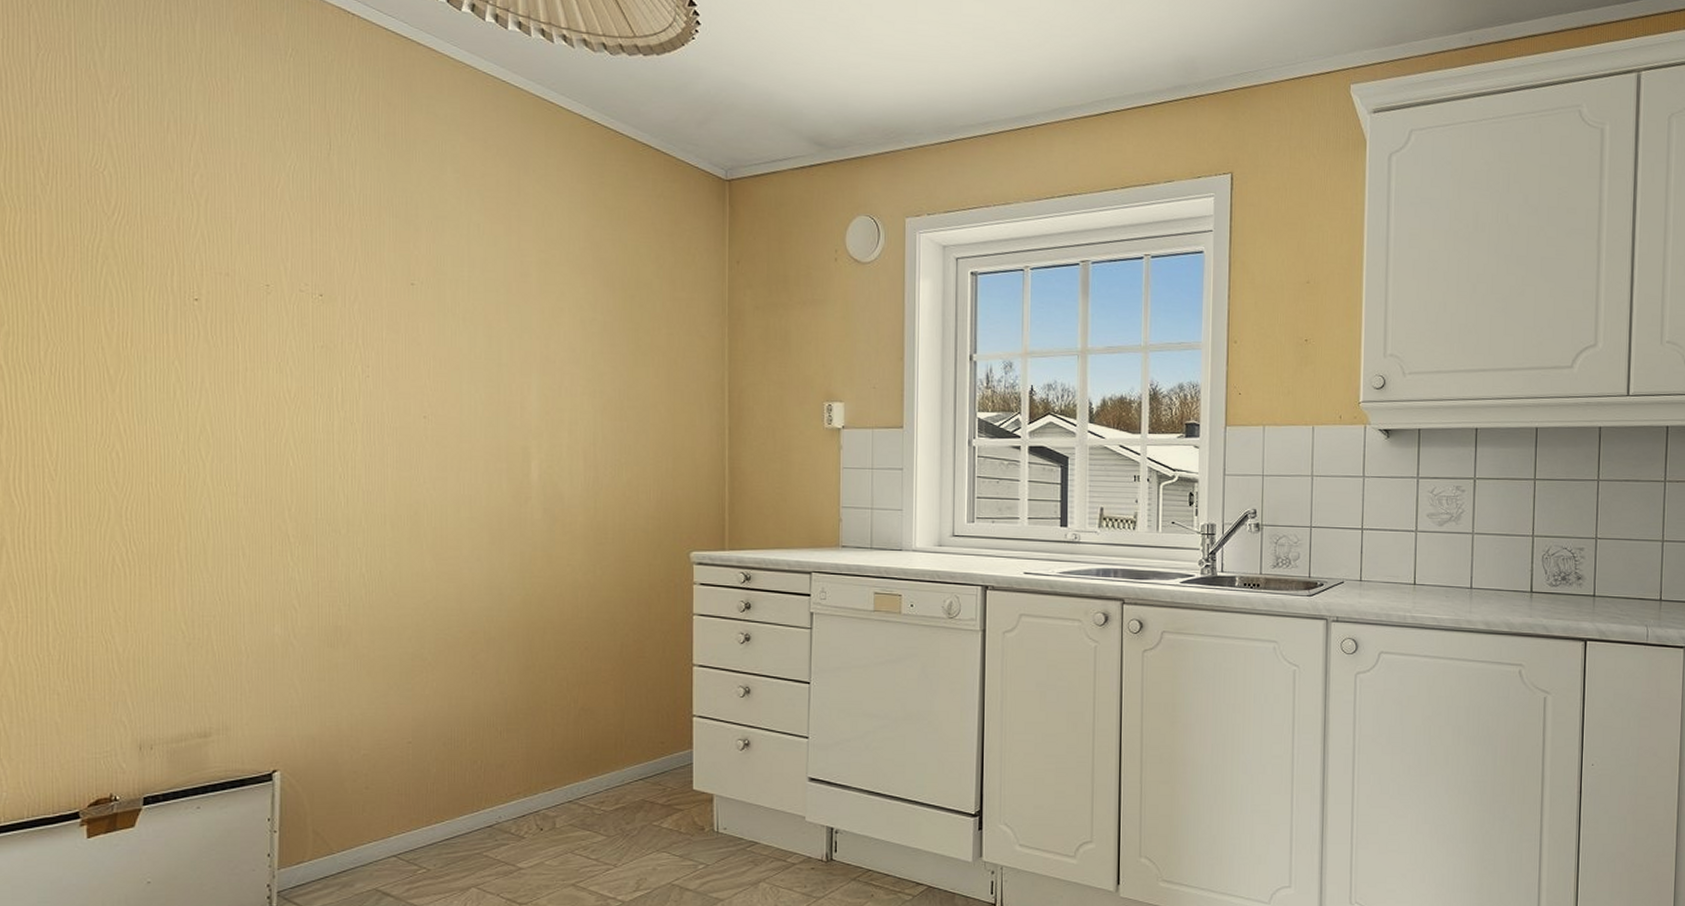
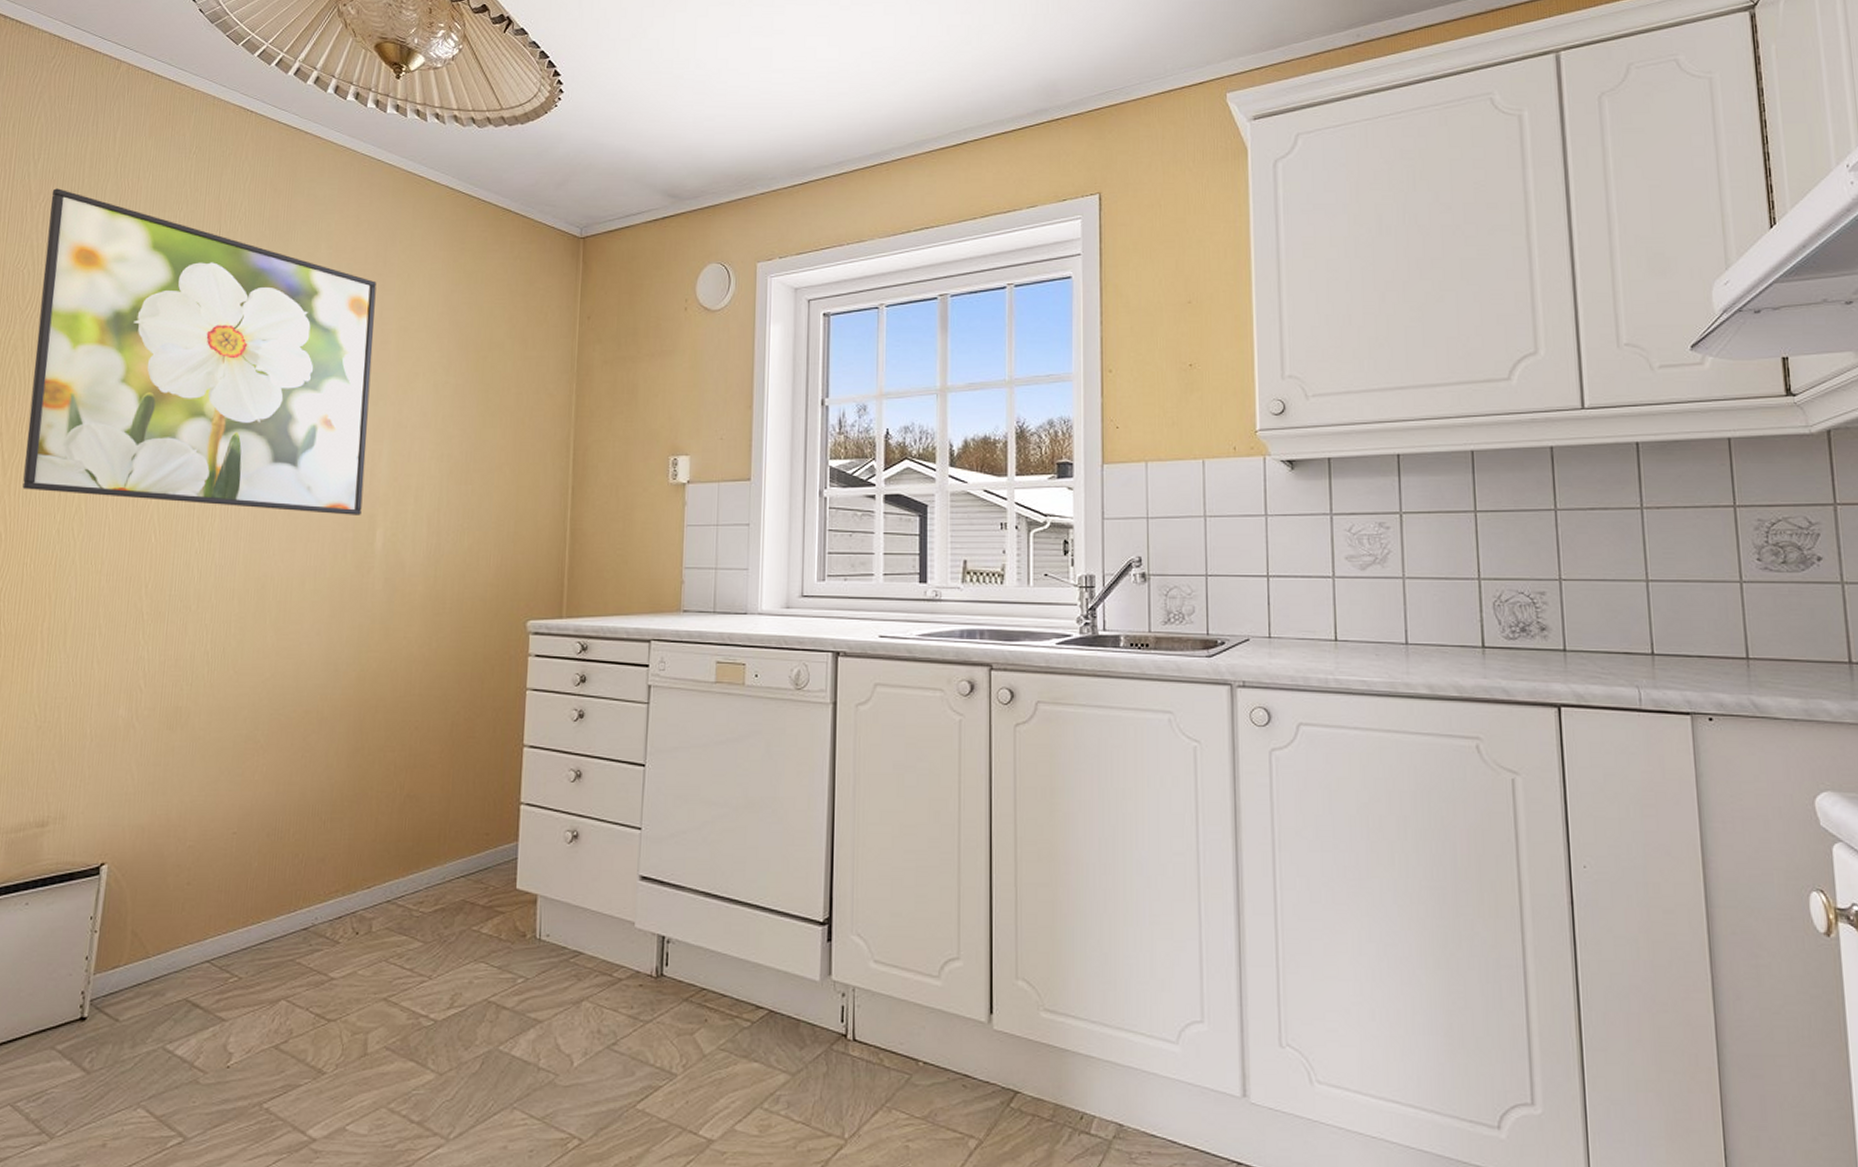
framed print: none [125,82,514,447] -> present [22,188,377,515]

